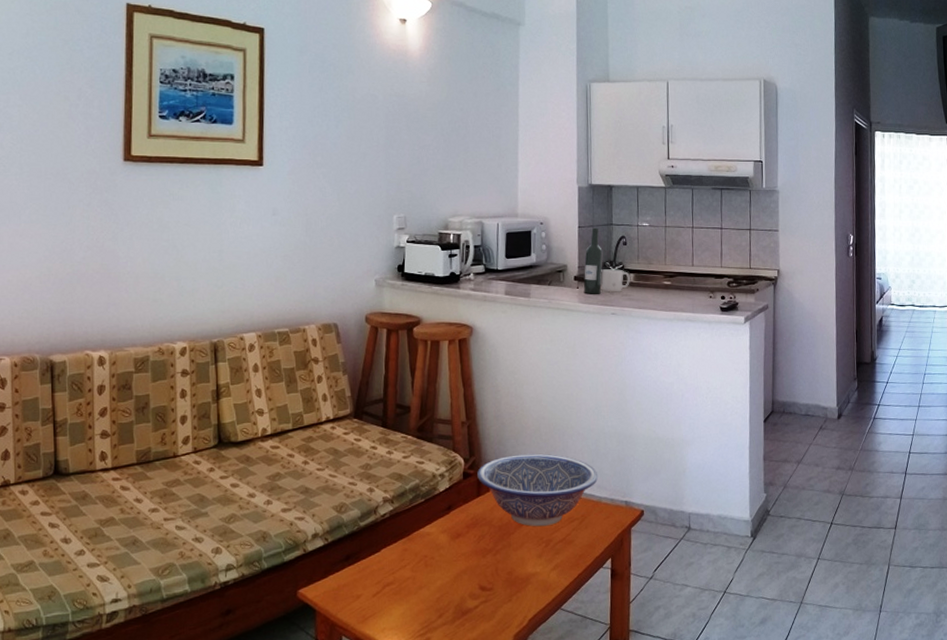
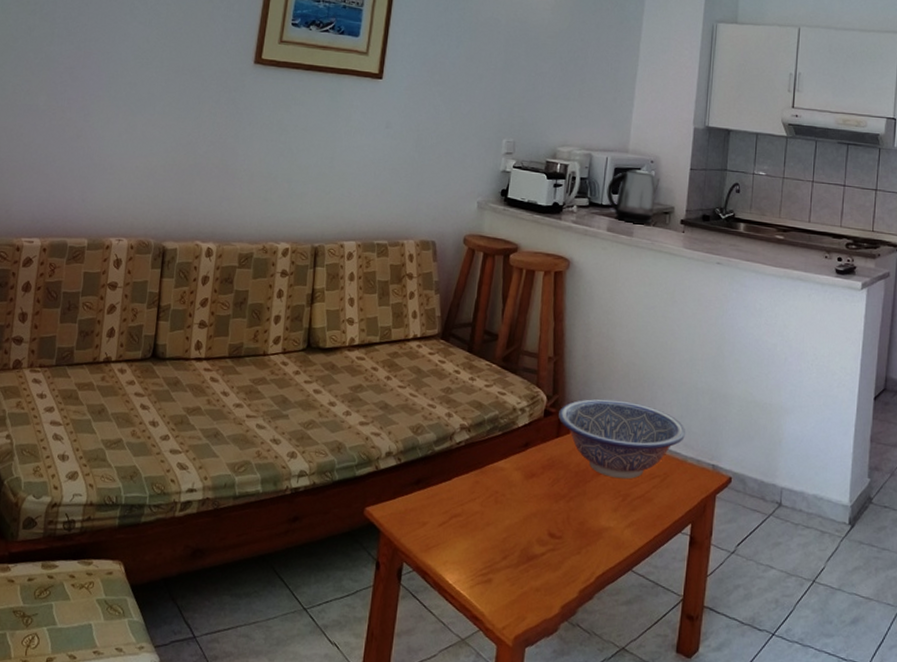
kettle: none [501,232,551,285] -> present [606,169,660,226]
wine bottle: present [583,227,603,295] -> none [689,171,714,242]
mug: present [600,269,631,293] -> none [707,215,741,242]

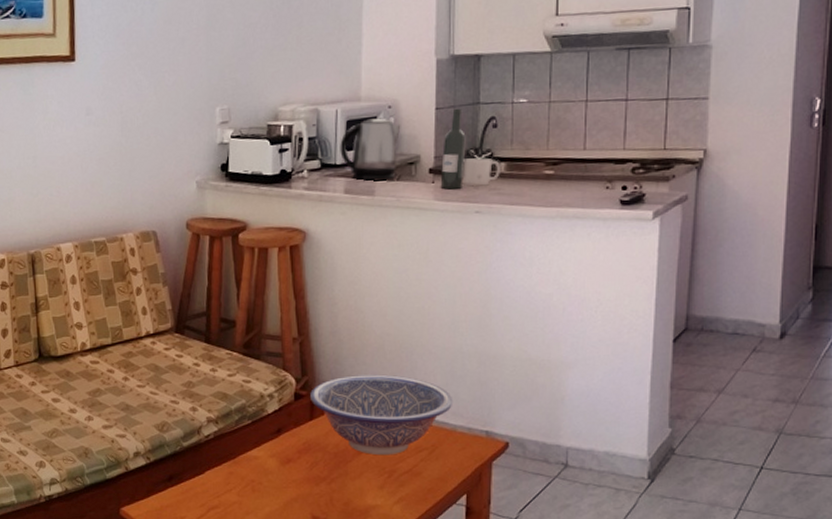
wine bottle: none [689,171,714,242] -> present [440,108,466,191]
mug: none [707,215,741,242] -> present [462,157,502,187]

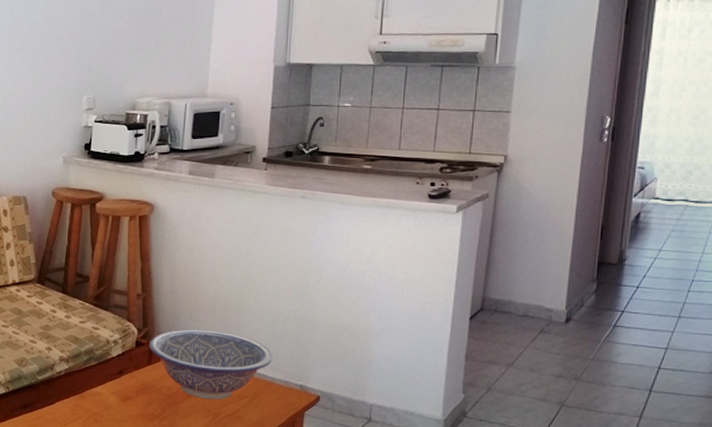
kettle: present [340,118,401,181] -> none [187,113,241,166]
wine bottle: present [440,108,466,191] -> none [271,108,296,178]
mug: present [462,157,502,187] -> none [291,151,326,175]

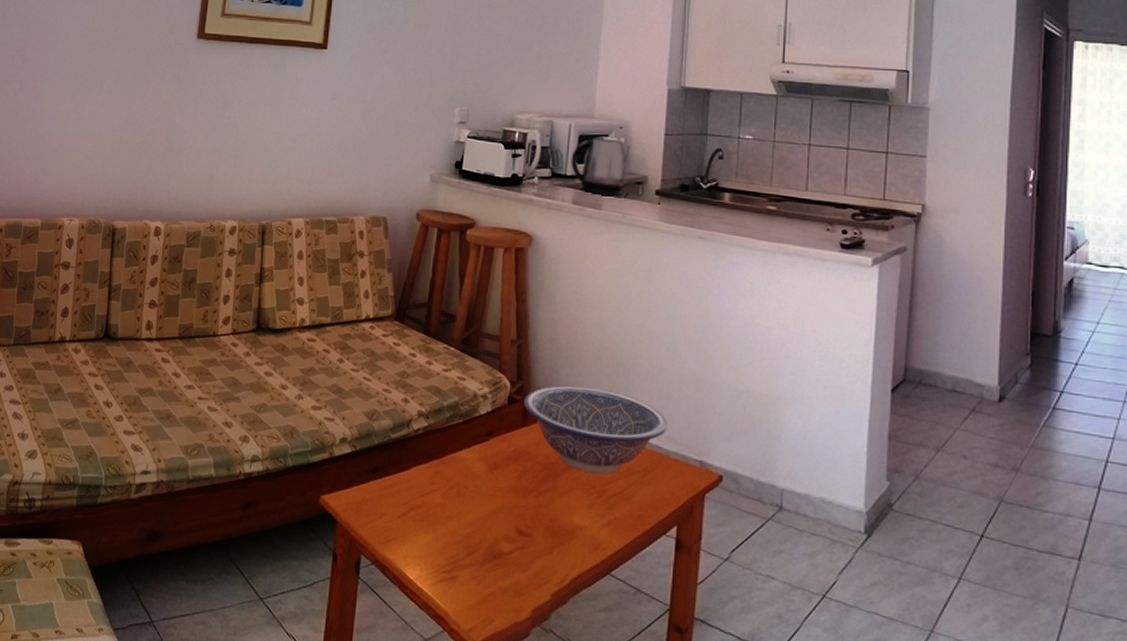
kettle: none [187,113,241,166] -> present [571,136,631,197]

